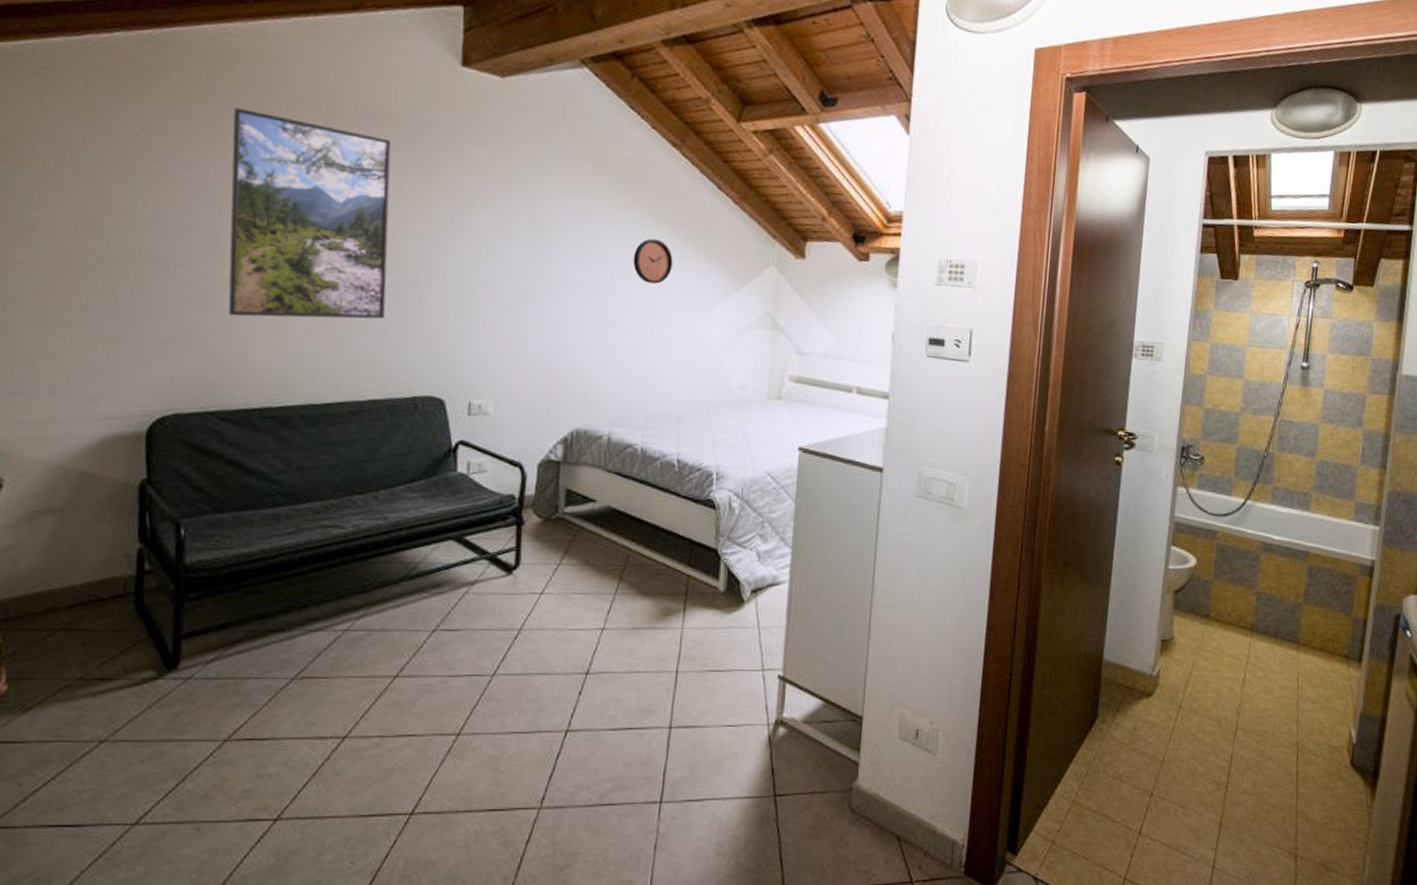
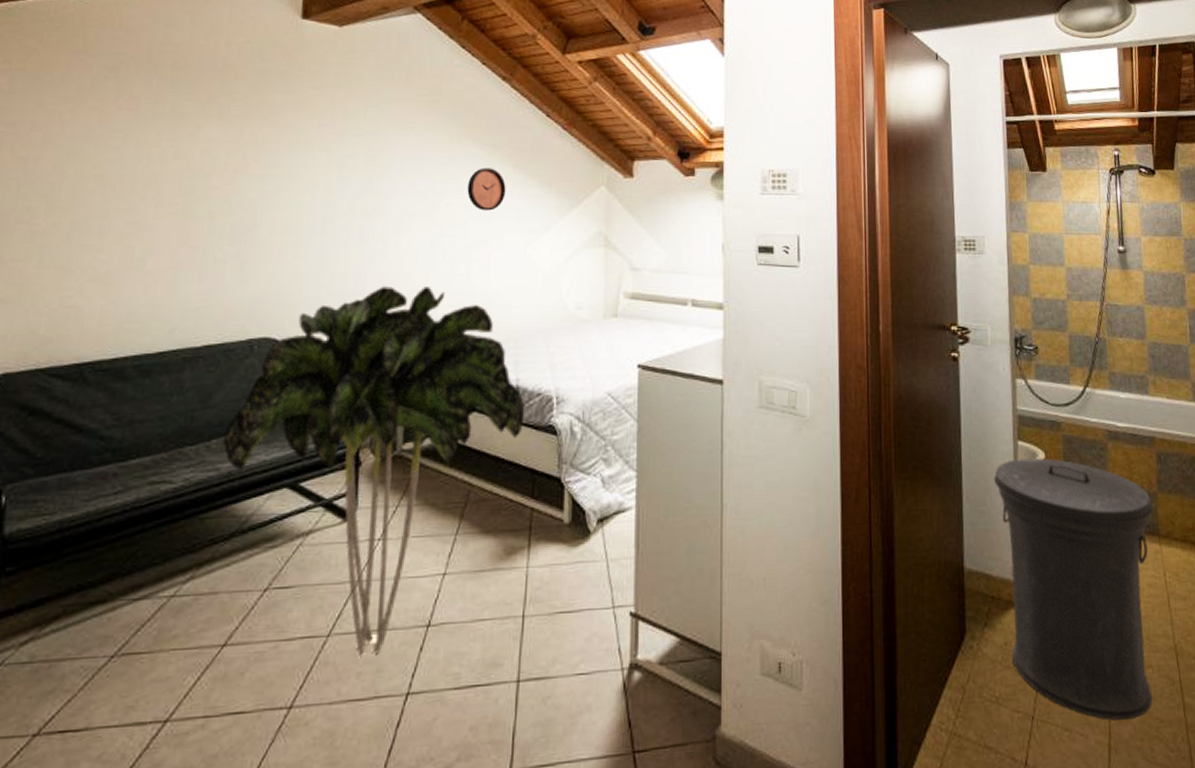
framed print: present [228,108,392,320] -> none [65,69,233,270]
indoor plant: none [391,353,684,694] -> present [223,286,524,655]
trash can: none [1139,563,1297,802] -> present [994,458,1154,720]

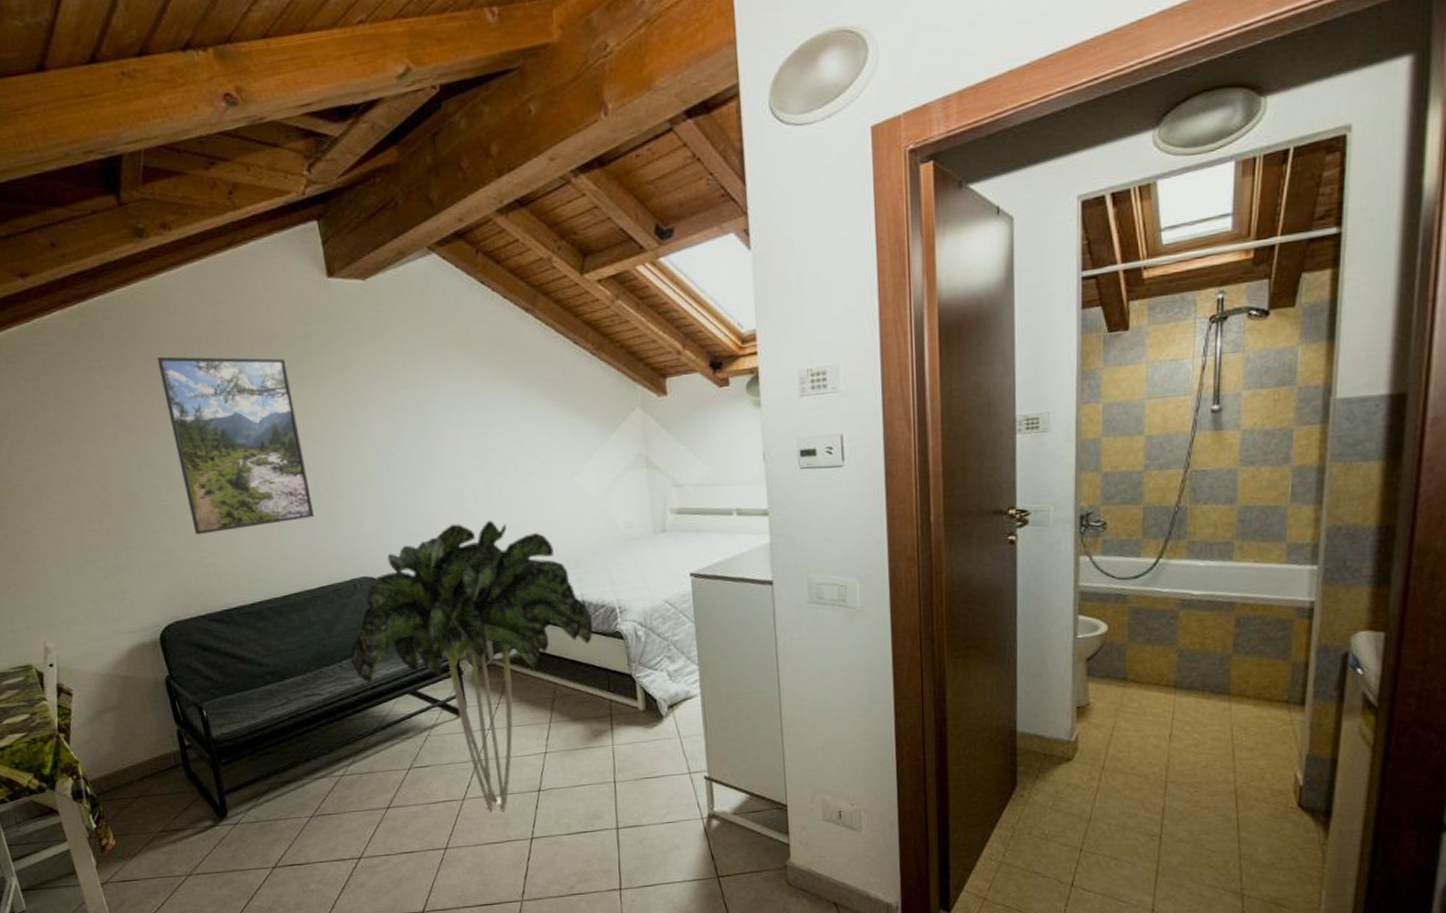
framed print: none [65,69,233,270] -> present [157,356,314,535]
clock: present [467,167,506,211] -> none [509,403,546,446]
trash can: present [994,458,1154,720] -> none [1051,630,1227,851]

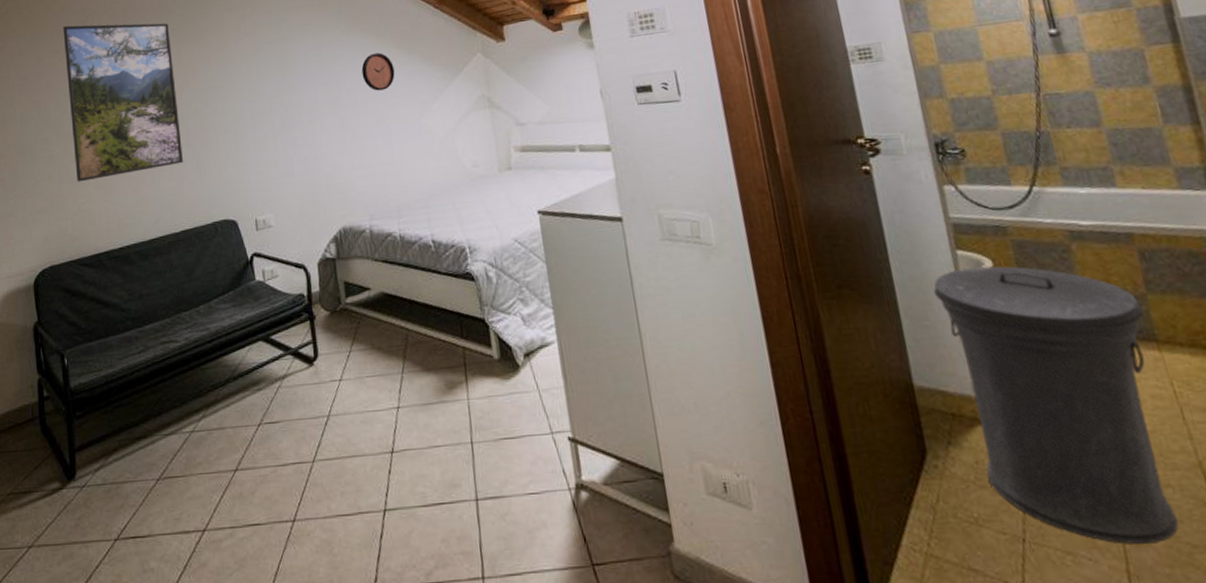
indoor plant: present [350,521,593,812] -> none [208,162,444,477]
clock: none [509,403,546,446] -> present [361,52,395,91]
trash can: none [1051,630,1227,851] -> present [933,266,1179,544]

